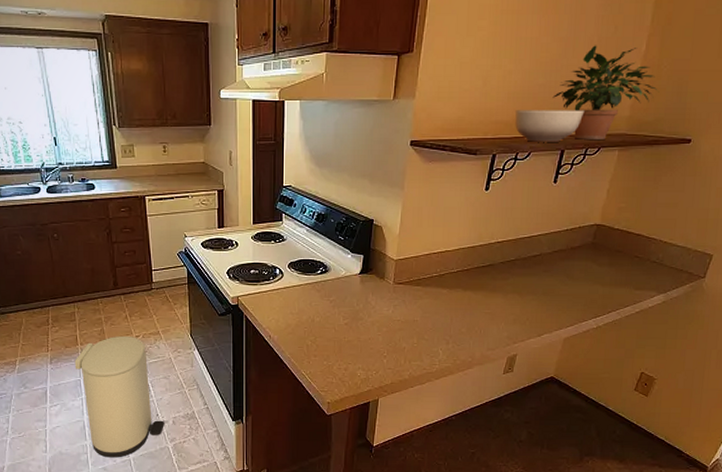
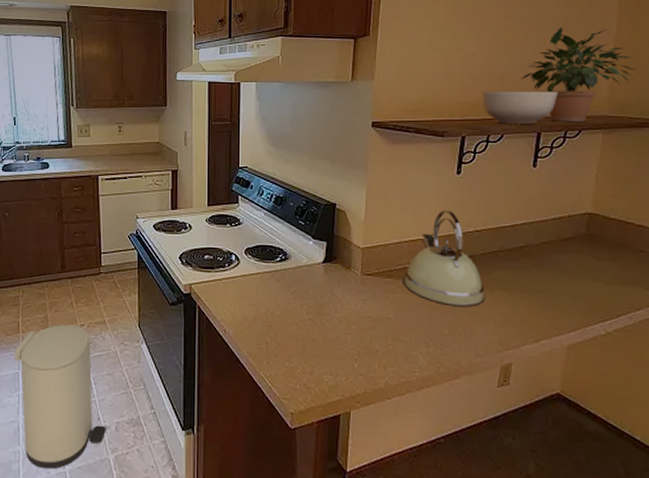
kettle: none [430,224,501,309] -> present [403,210,486,307]

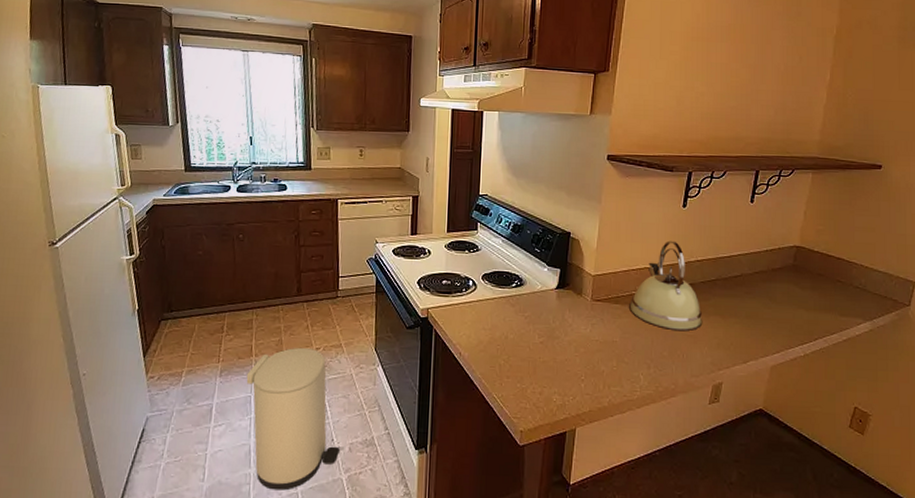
bowl: present [481,91,558,124] -> none [708,130,776,163]
potted plant: present [521,27,639,122] -> none [744,73,847,162]

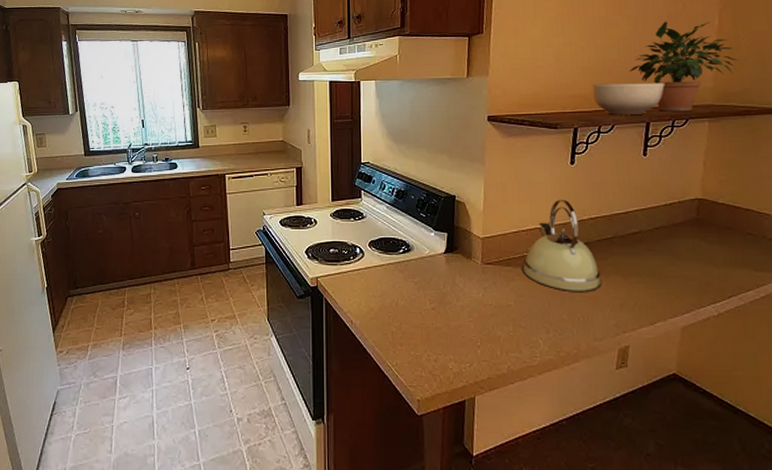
pedal bin: present [246,348,340,491] -> none [147,320,238,462]
bowl: none [708,130,776,163] -> present [591,83,665,115]
potted plant: none [744,73,847,162] -> present [629,21,742,111]

